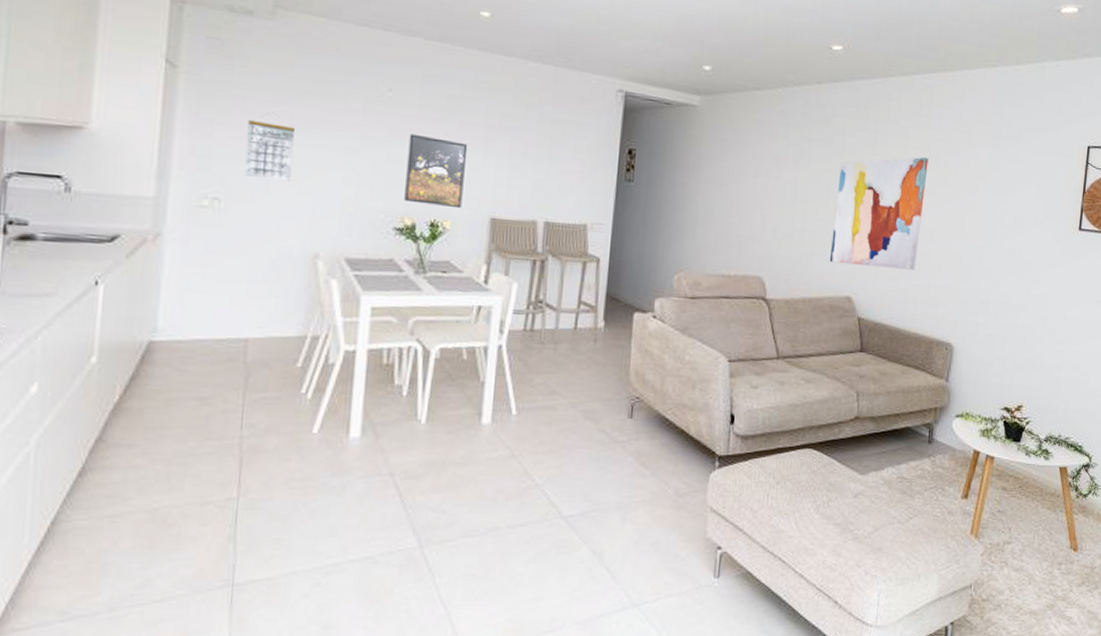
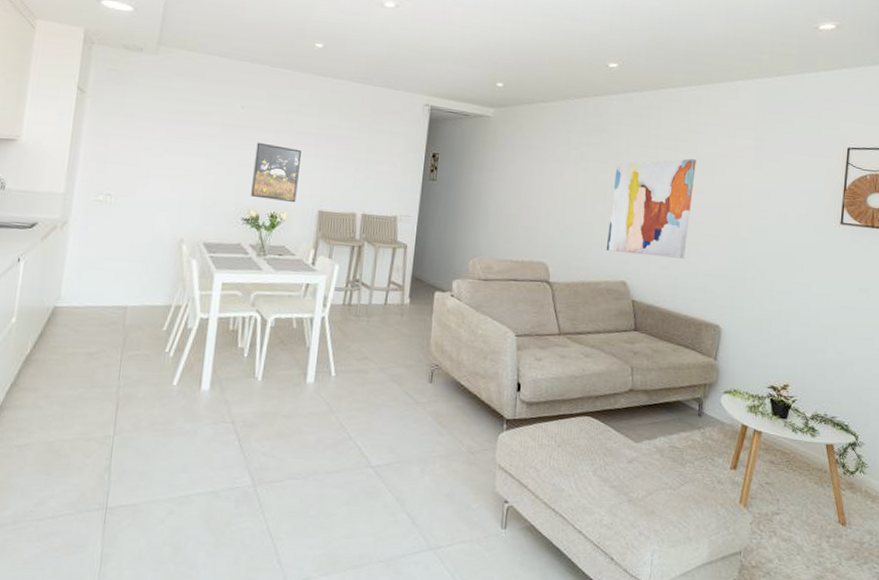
calendar: present [244,119,296,182] -> none [130,132,170,181]

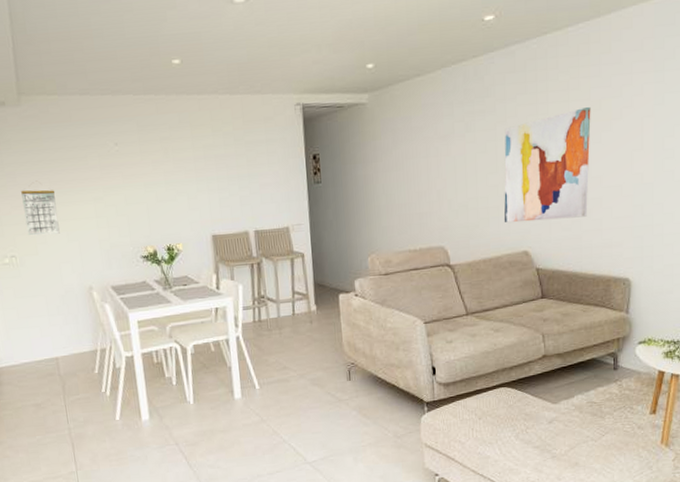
calendar: none [130,132,170,181] -> present [21,190,60,236]
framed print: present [251,142,301,203] -> none [138,177,188,234]

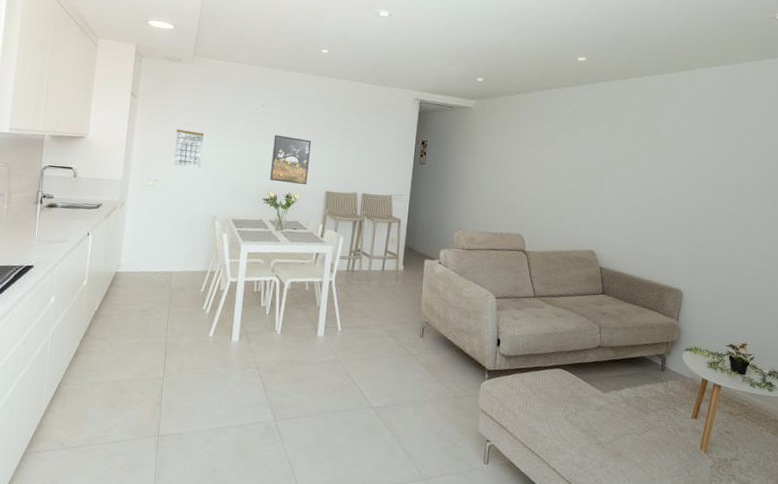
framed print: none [138,177,188,234] -> present [270,135,311,185]
wall art: present [504,107,591,223] -> none [576,140,659,230]

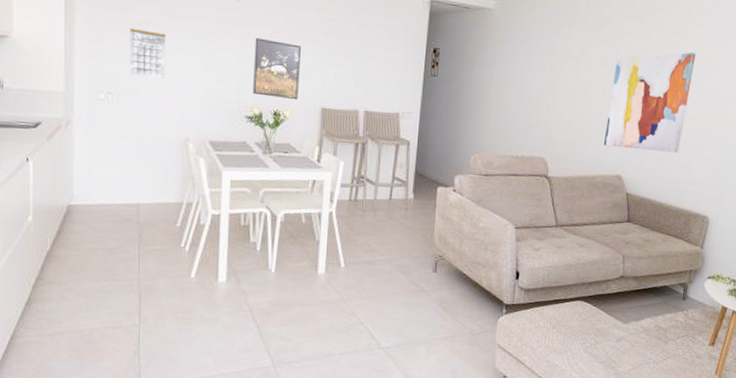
wall art: none [576,140,659,230] -> present [603,52,696,153]

